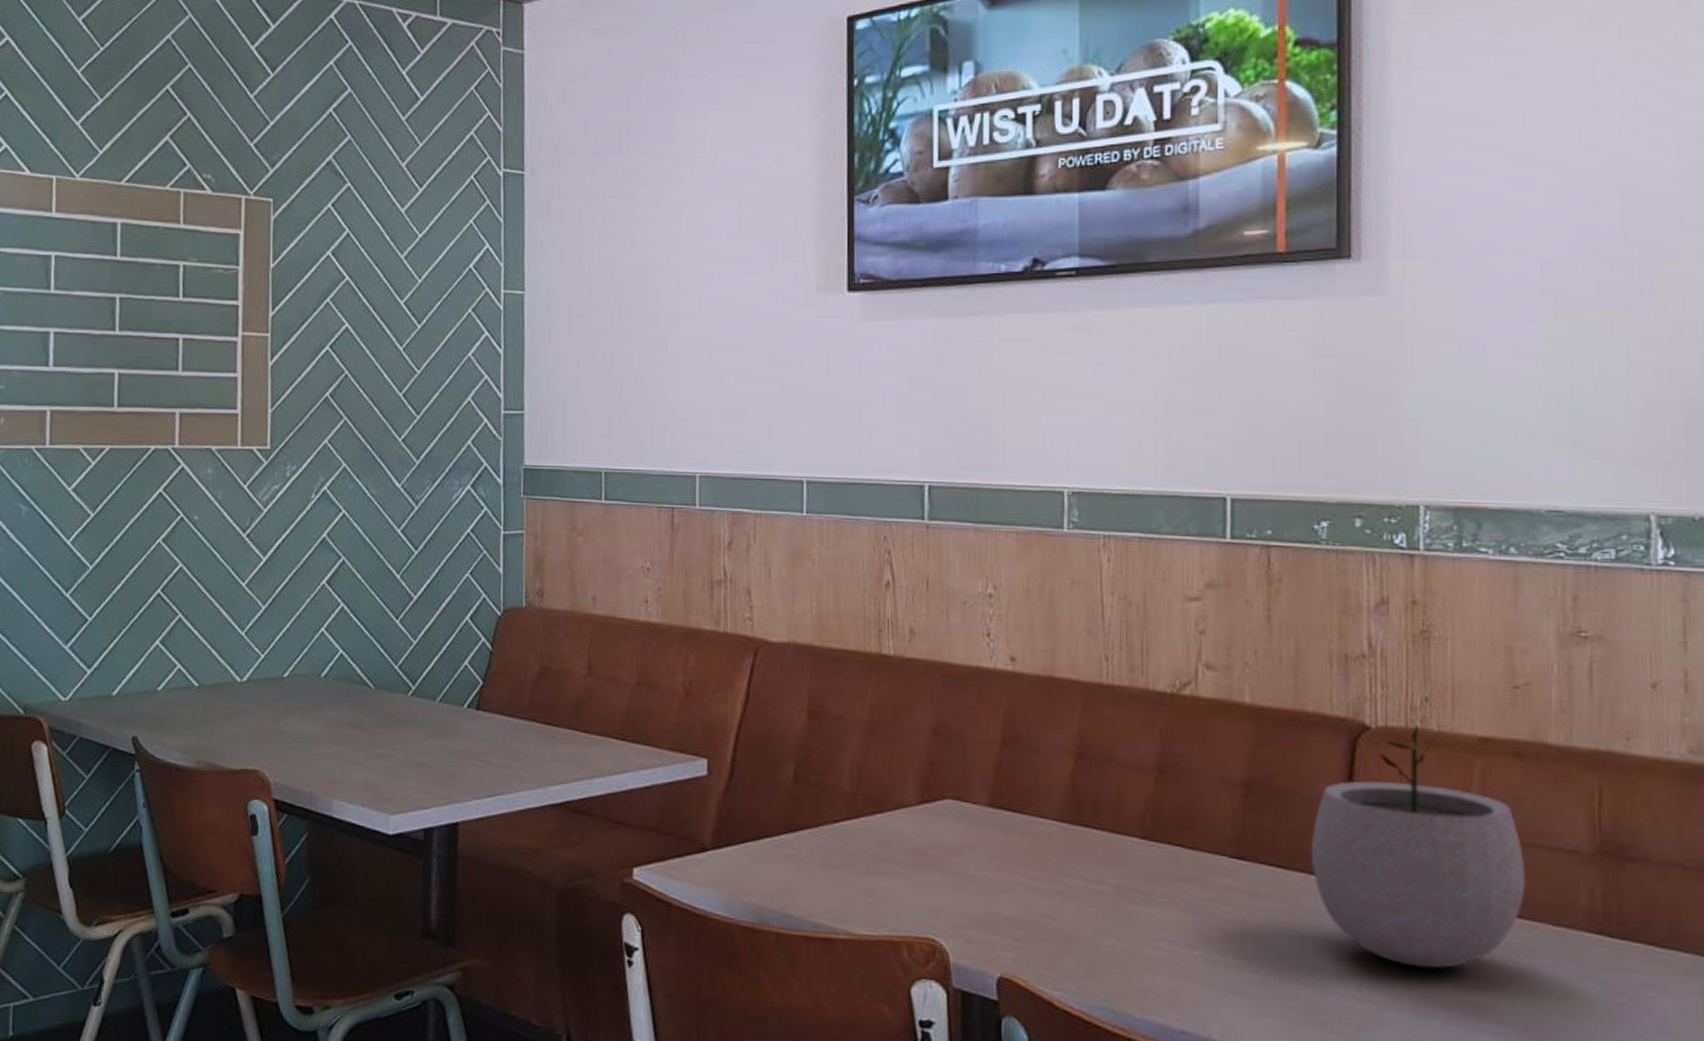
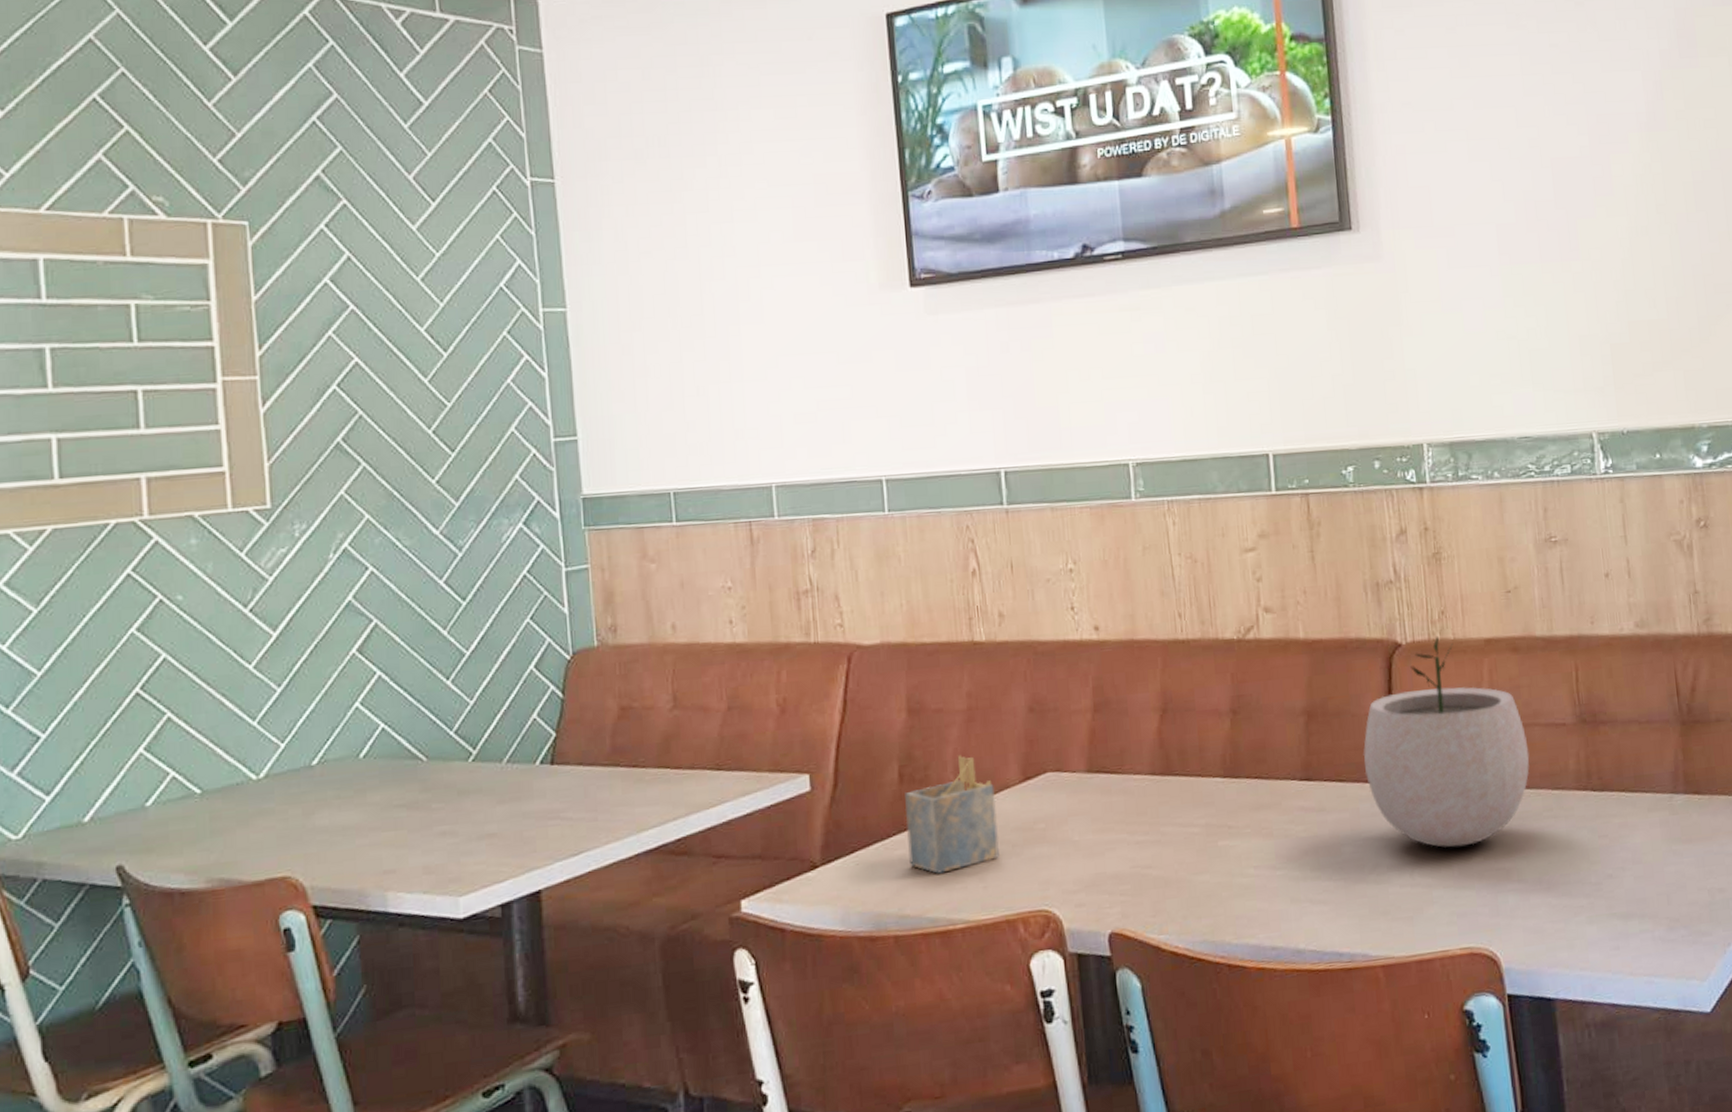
napkin holder: none [796,765,890,881] -> present [904,754,999,874]

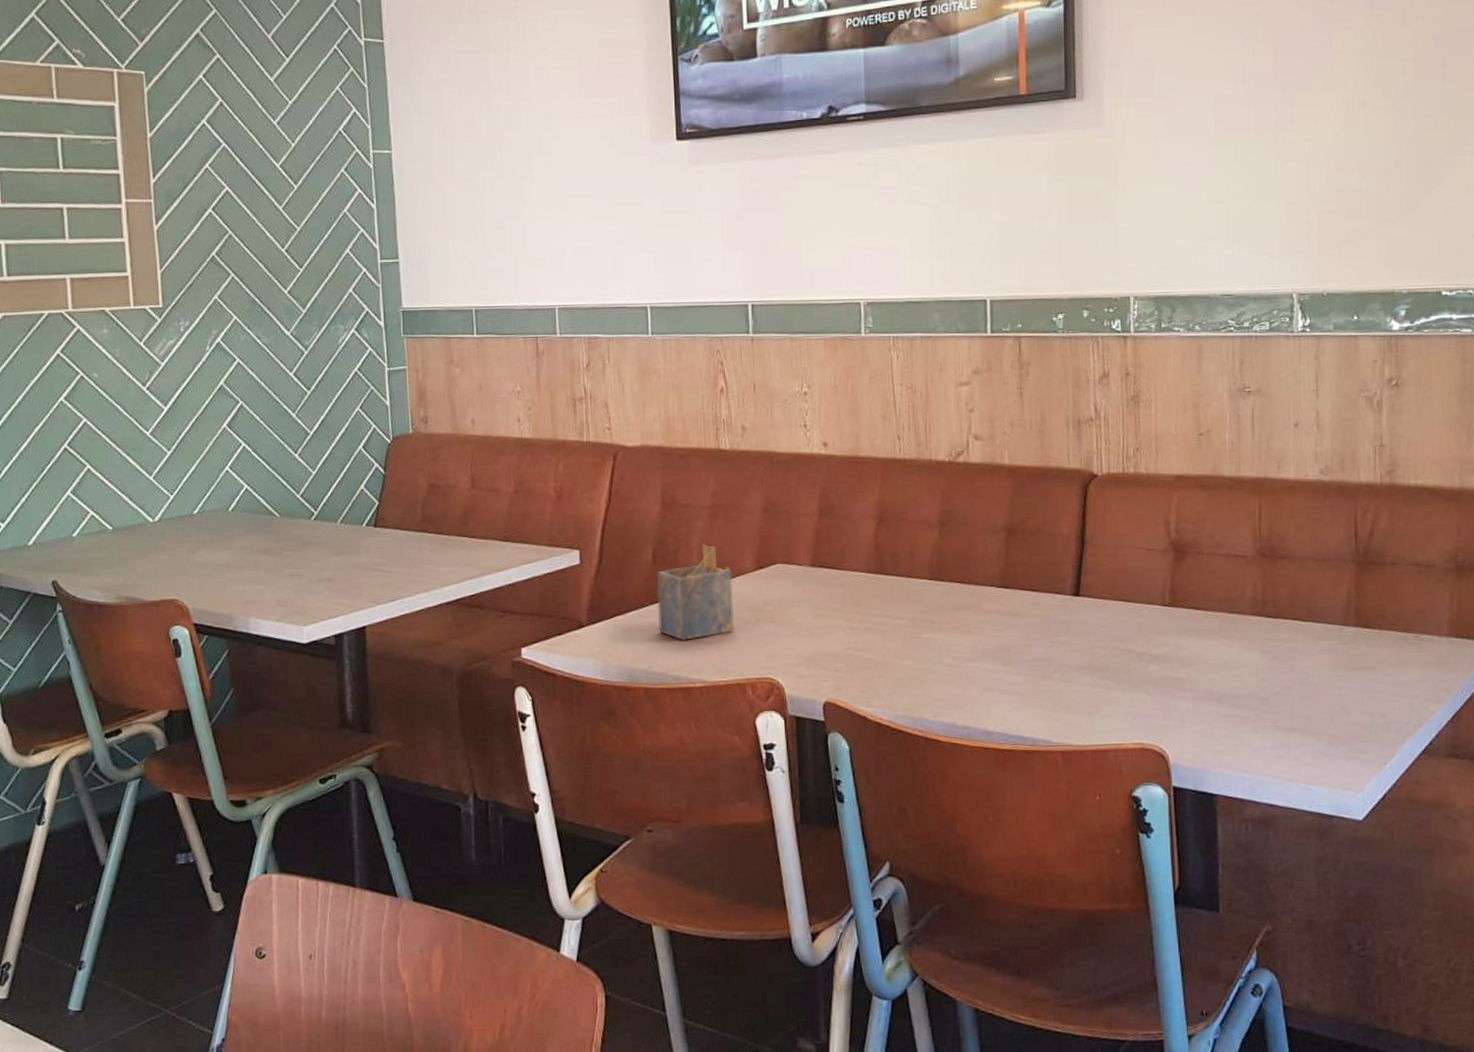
plant pot: present [1363,635,1530,848] -> none [1056,469,1209,656]

